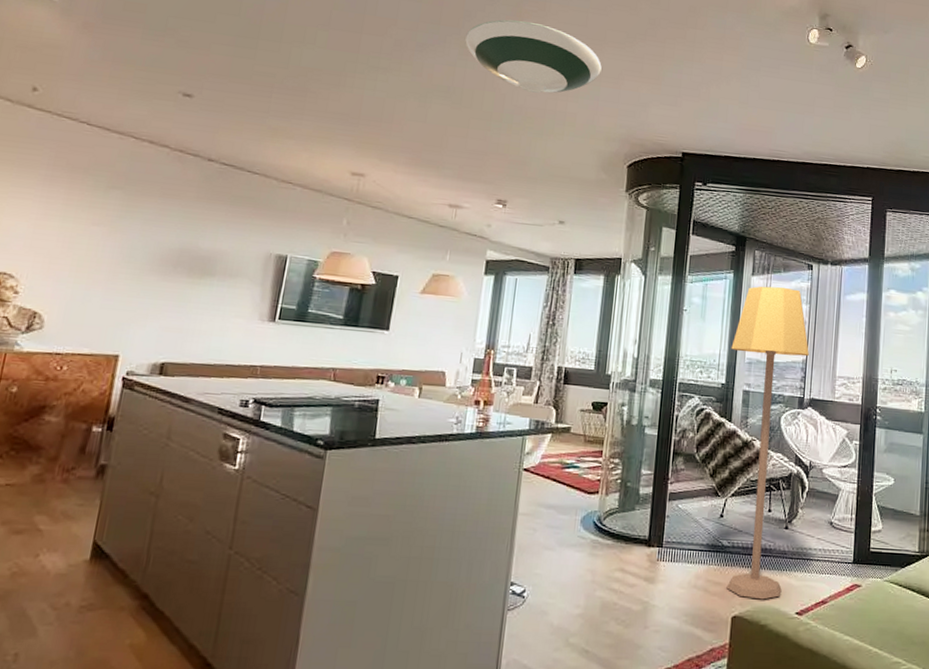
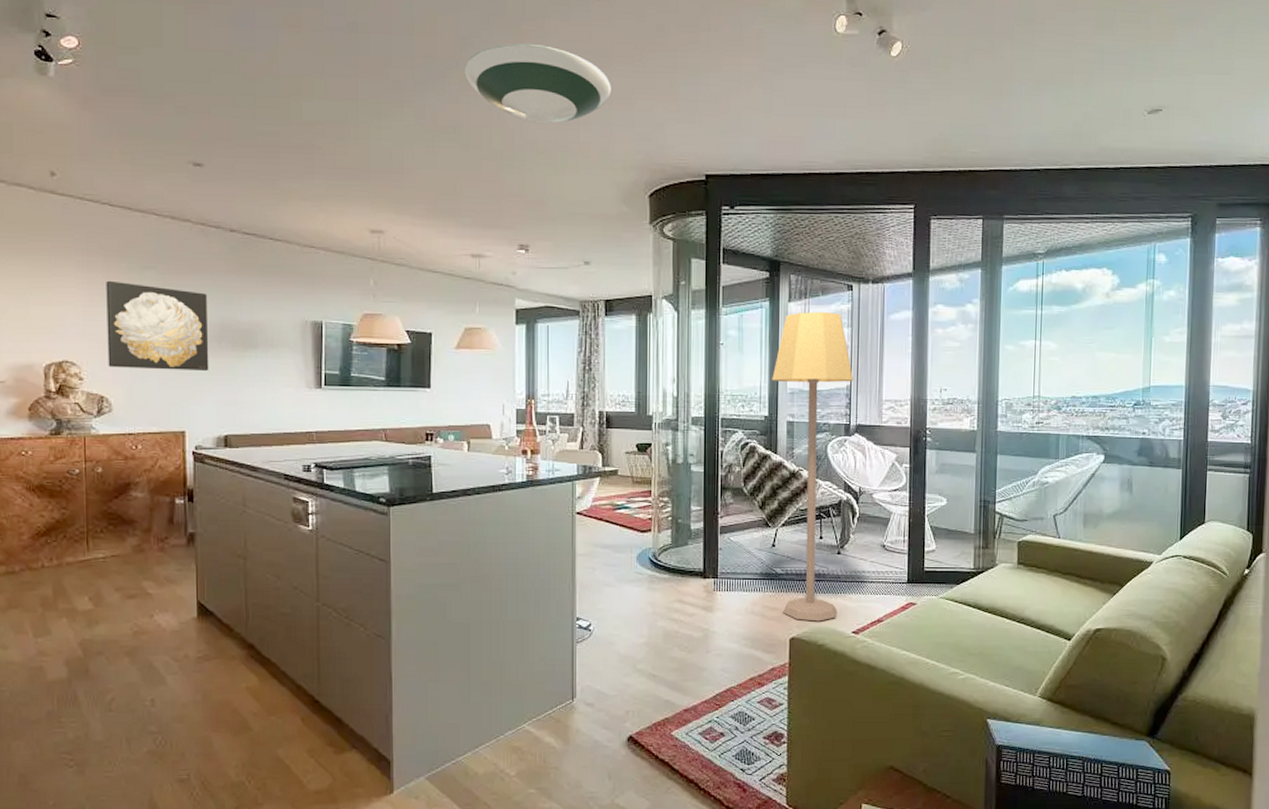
wall art: none [49,196,171,296] -> present [106,280,209,372]

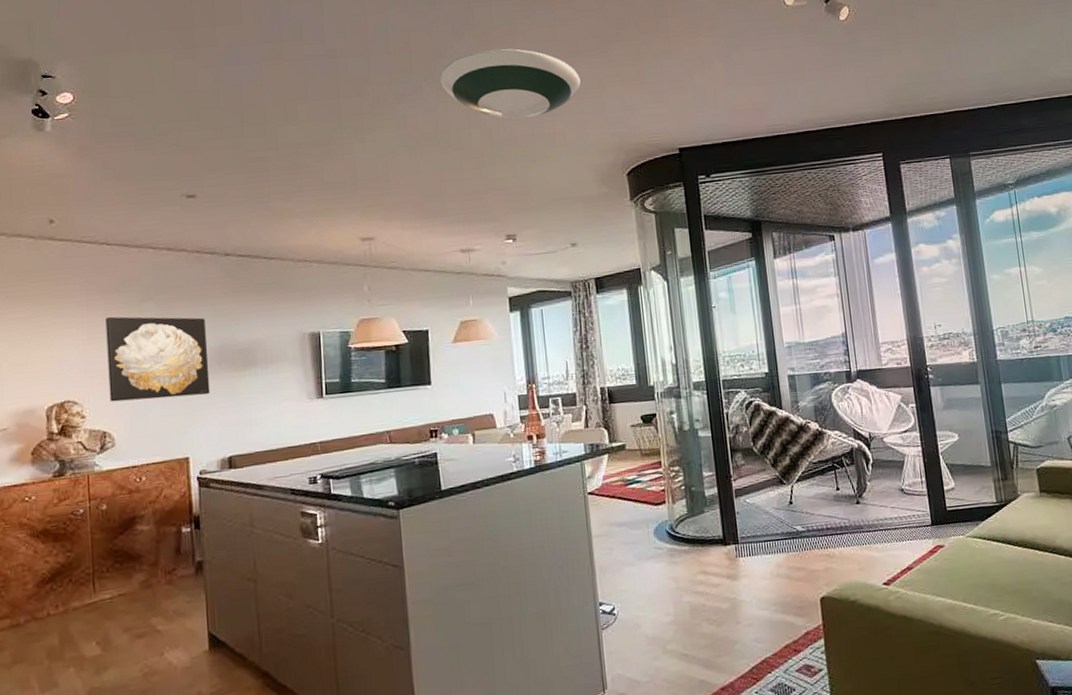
lamp: present [772,312,854,622] -> none [767,263,865,578]

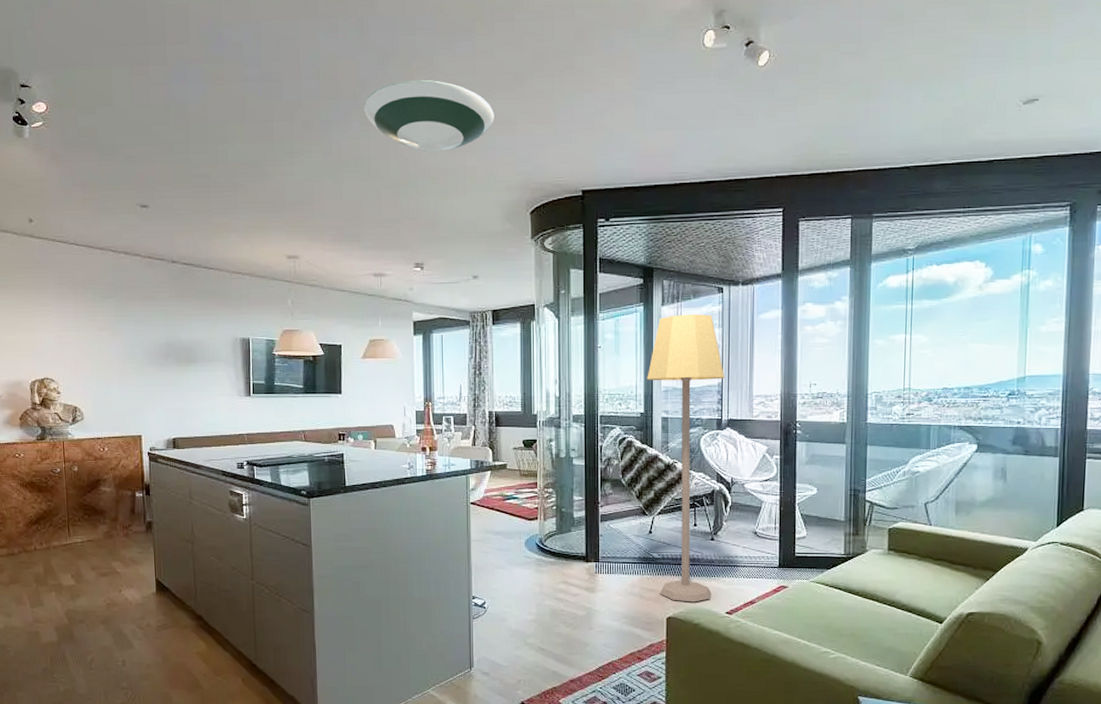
wall art: present [105,316,211,402] -> none [75,309,159,384]
lamp: none [767,263,865,578] -> present [647,314,725,603]

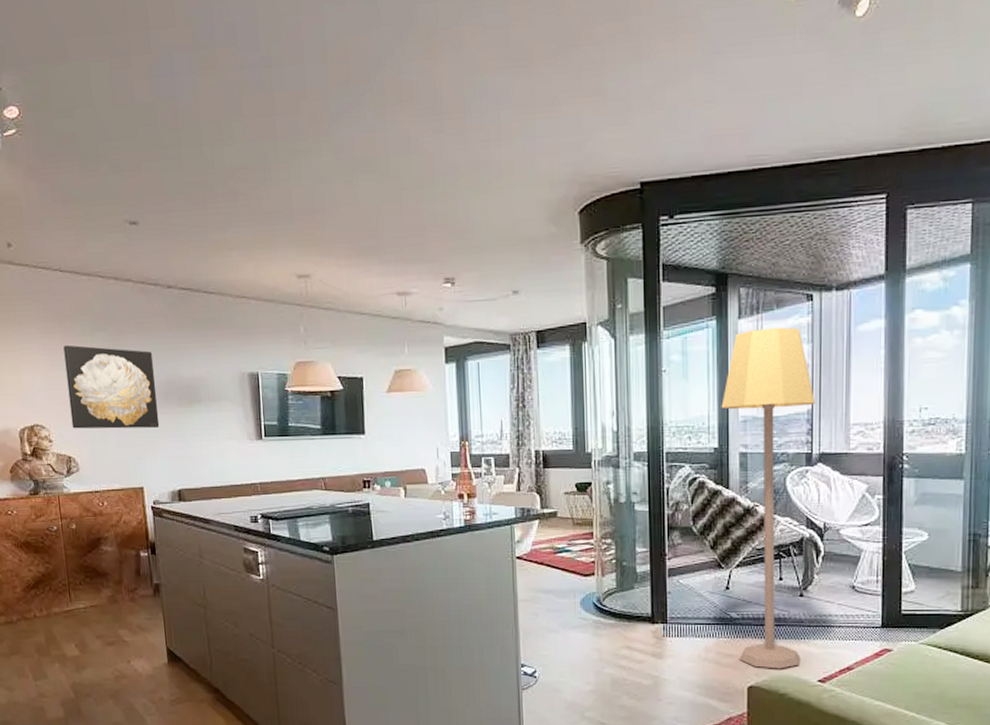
wall art: none [75,309,159,384] -> present [63,345,160,429]
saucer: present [364,80,494,153] -> none [379,56,534,145]

